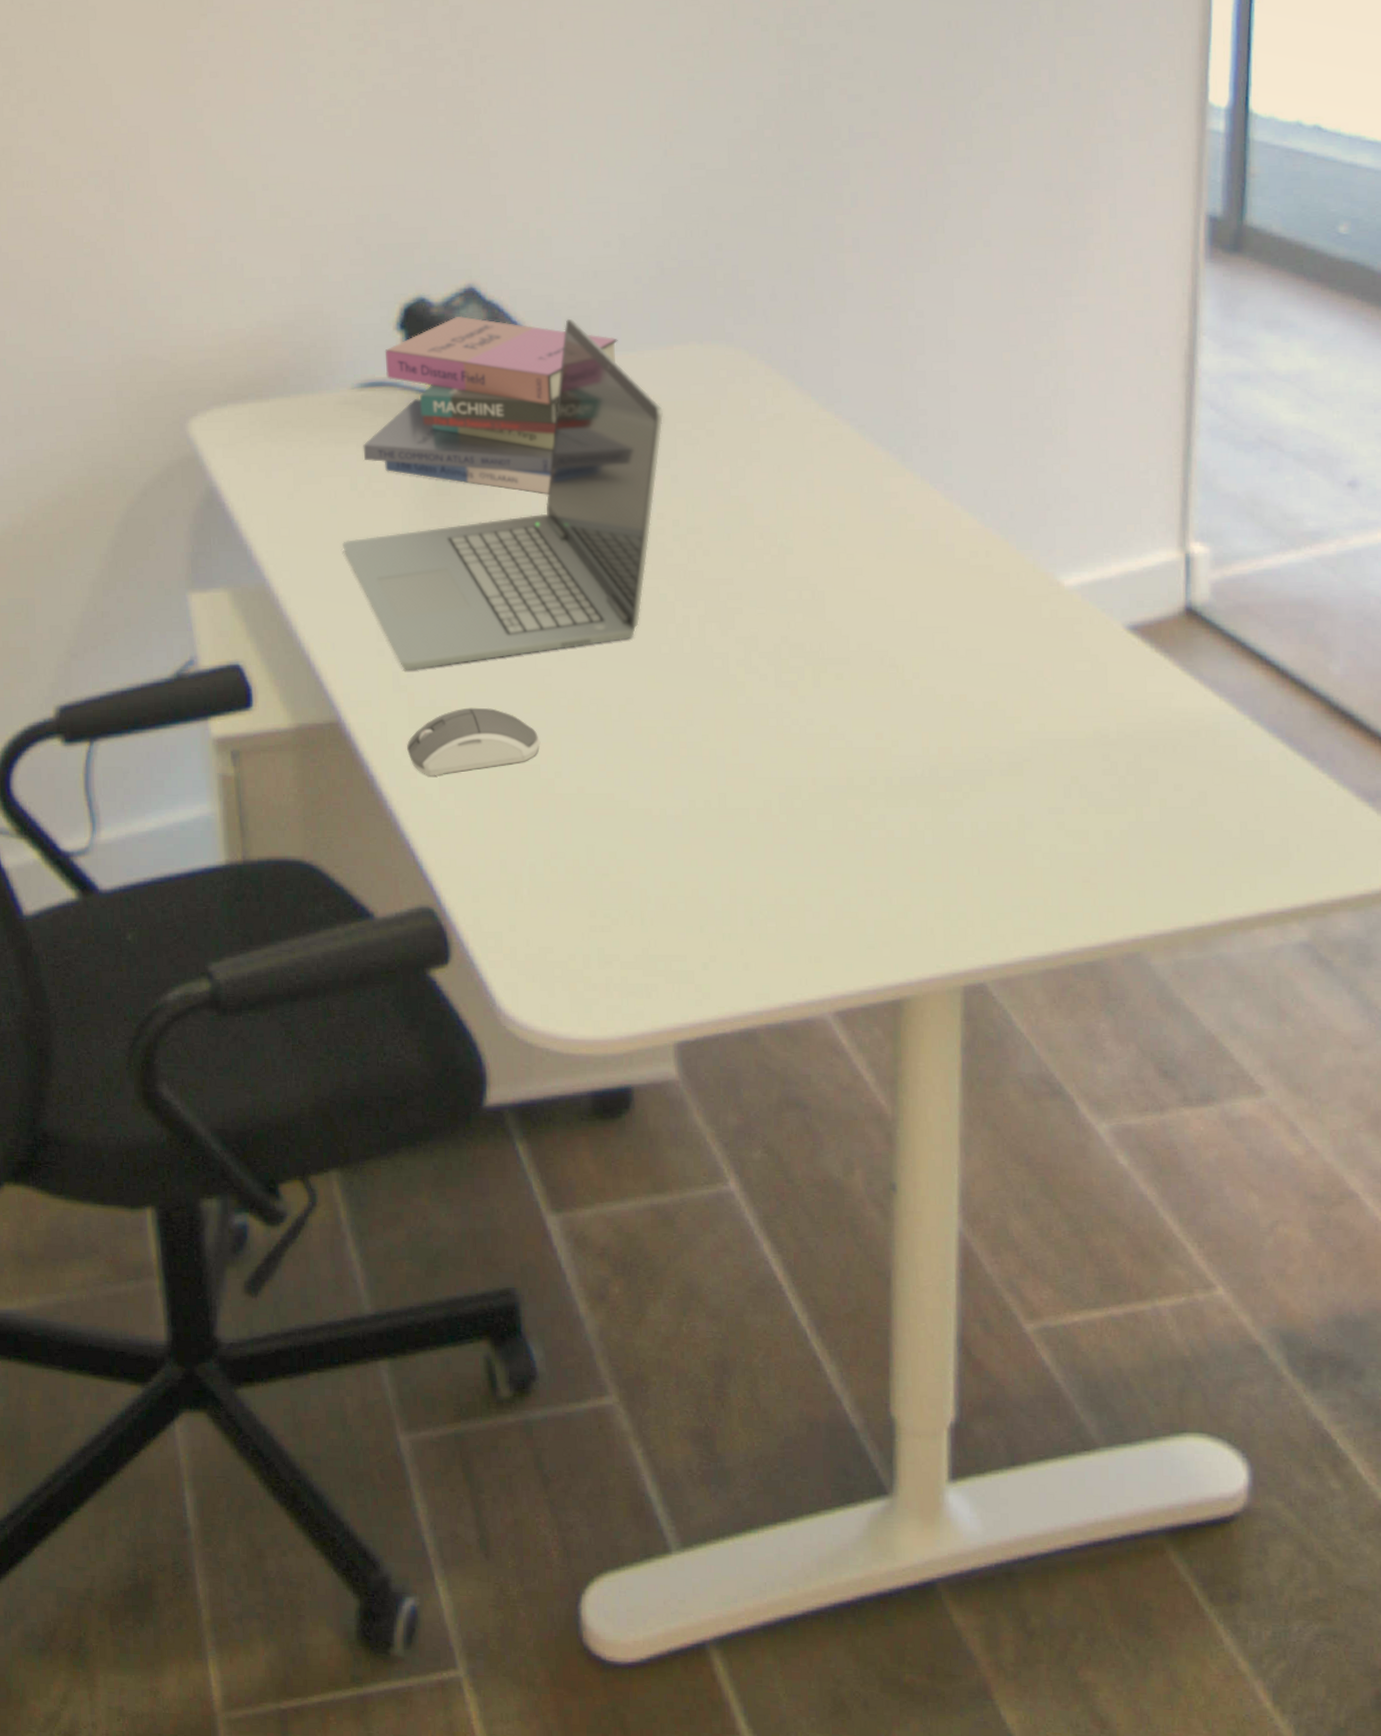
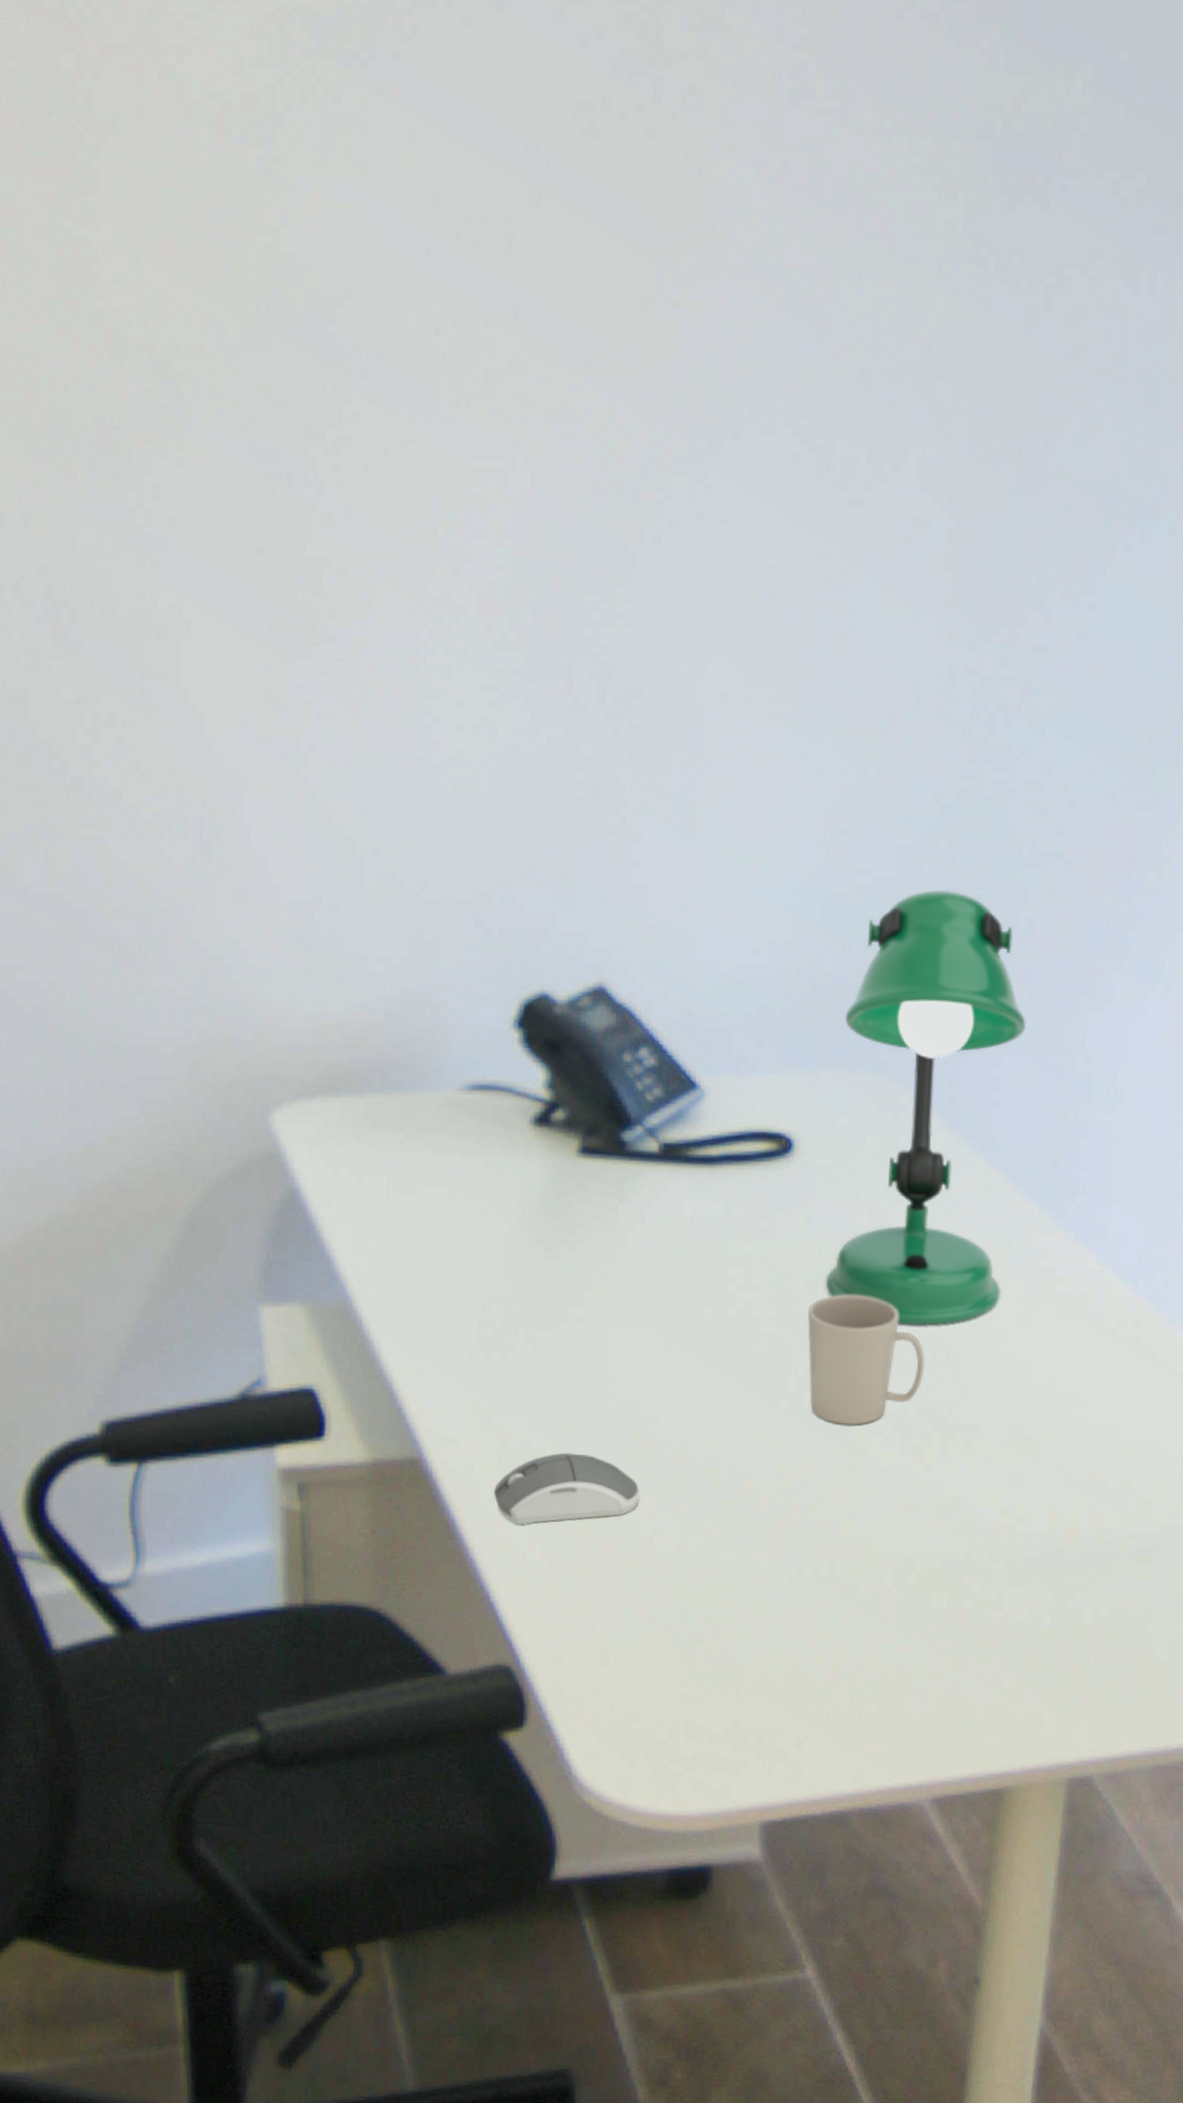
laptop: present [341,318,663,670] -> none [436,1031,802,1408]
books: present [363,315,618,495] -> none [467,1018,760,1225]
mug: none [680,545,793,666] -> present [807,1294,926,1426]
desk lamp: none [692,174,860,569] -> present [825,889,1027,1325]

